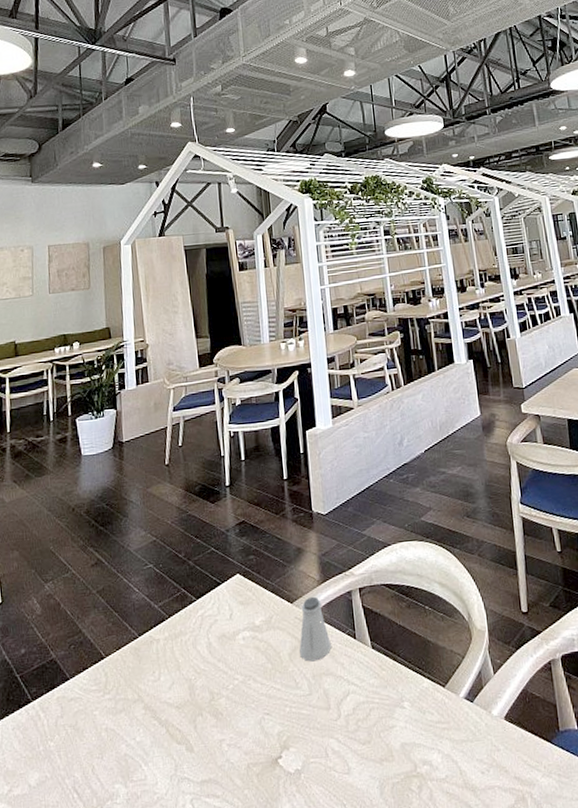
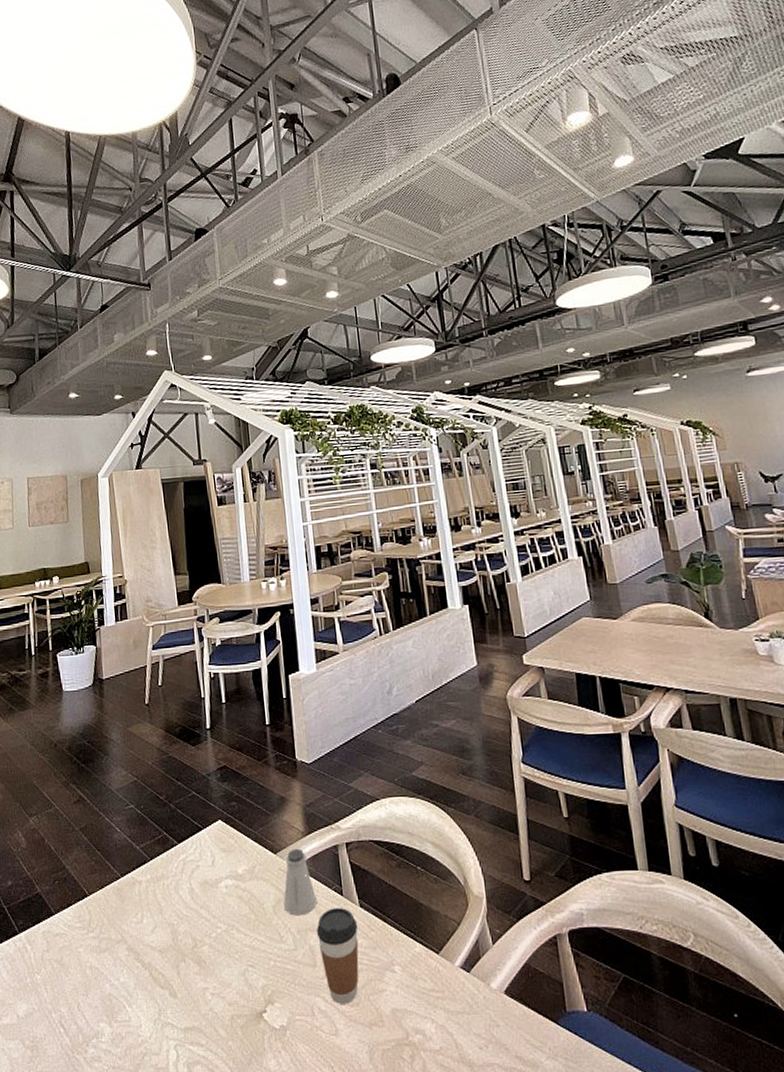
coffee cup: none [330,651,371,743] -> present [316,908,359,1004]

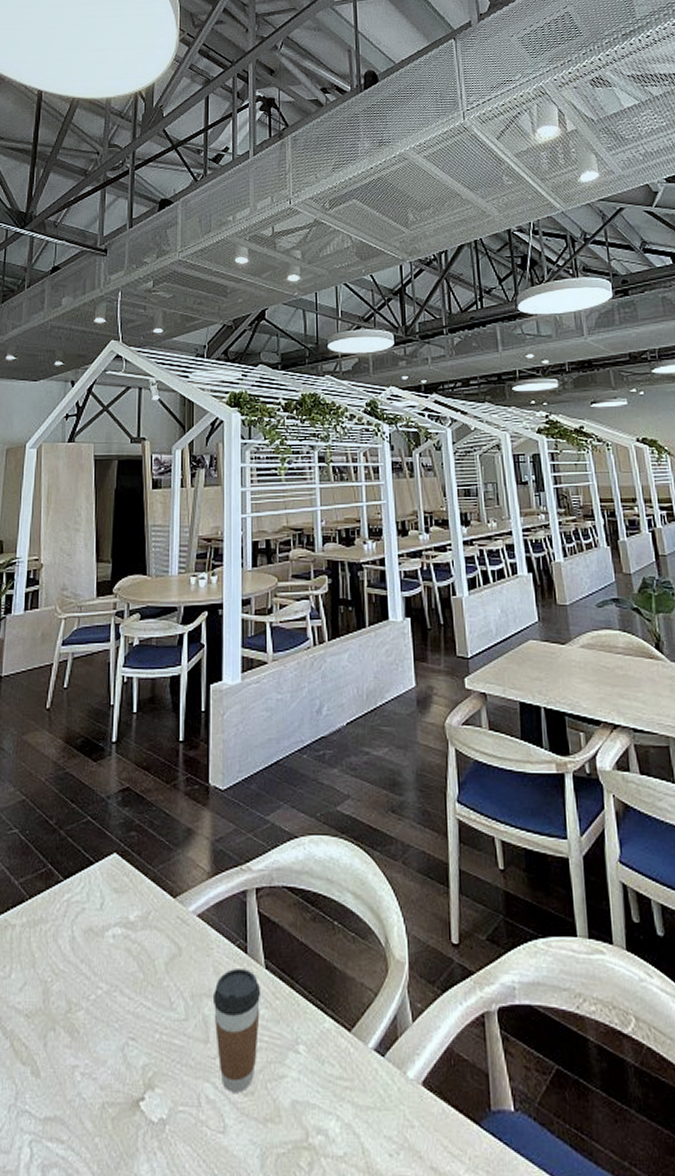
saltshaker: present [284,848,317,916] -> none [179,892,217,977]

